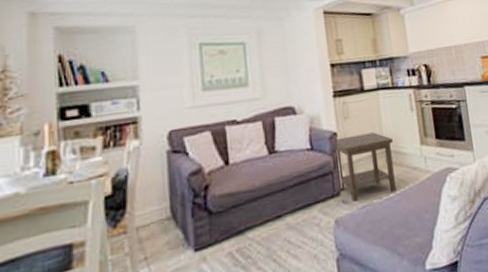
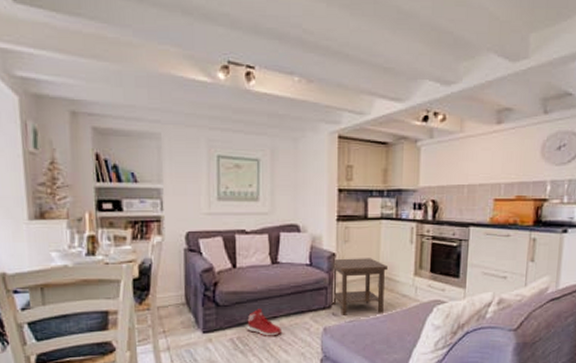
sneaker: none [247,209,289,243] -> present [247,309,283,336]

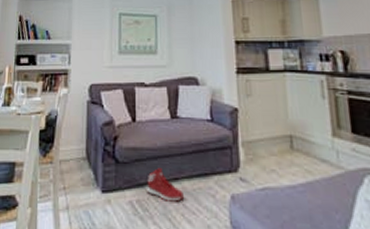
side table: present [331,258,388,315] -> none [238,114,301,182]

